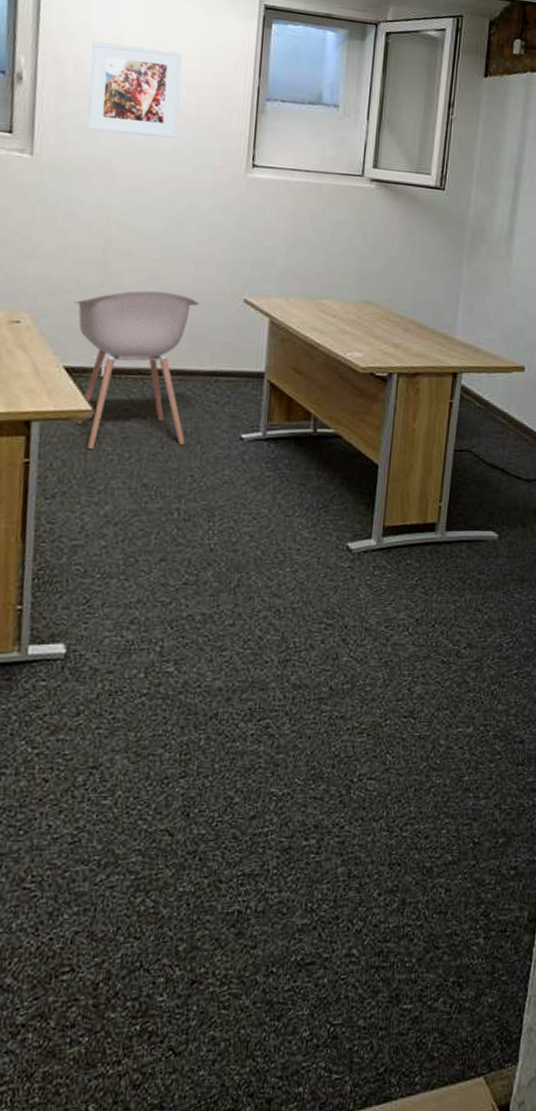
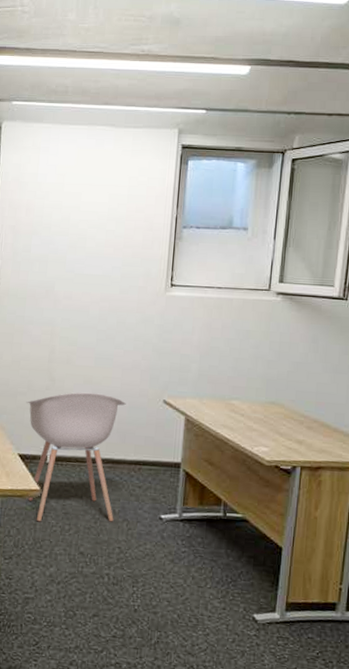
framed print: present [87,41,183,138] -> none [36,189,112,265]

